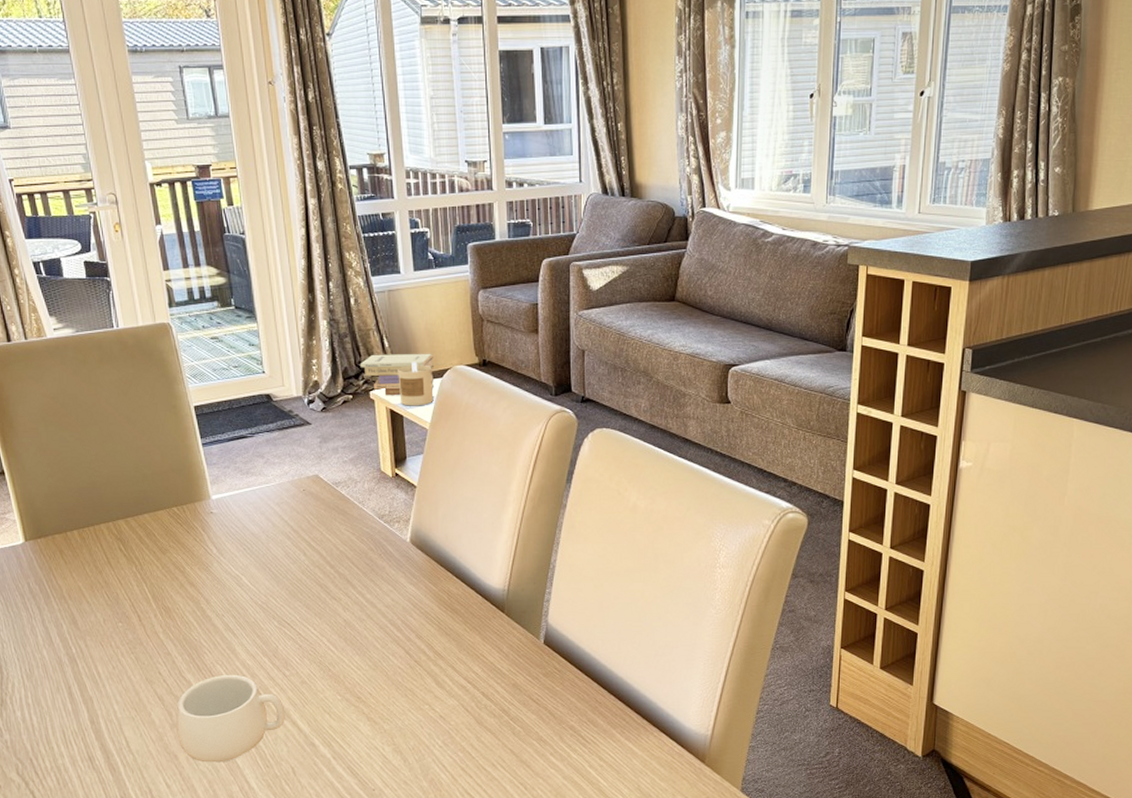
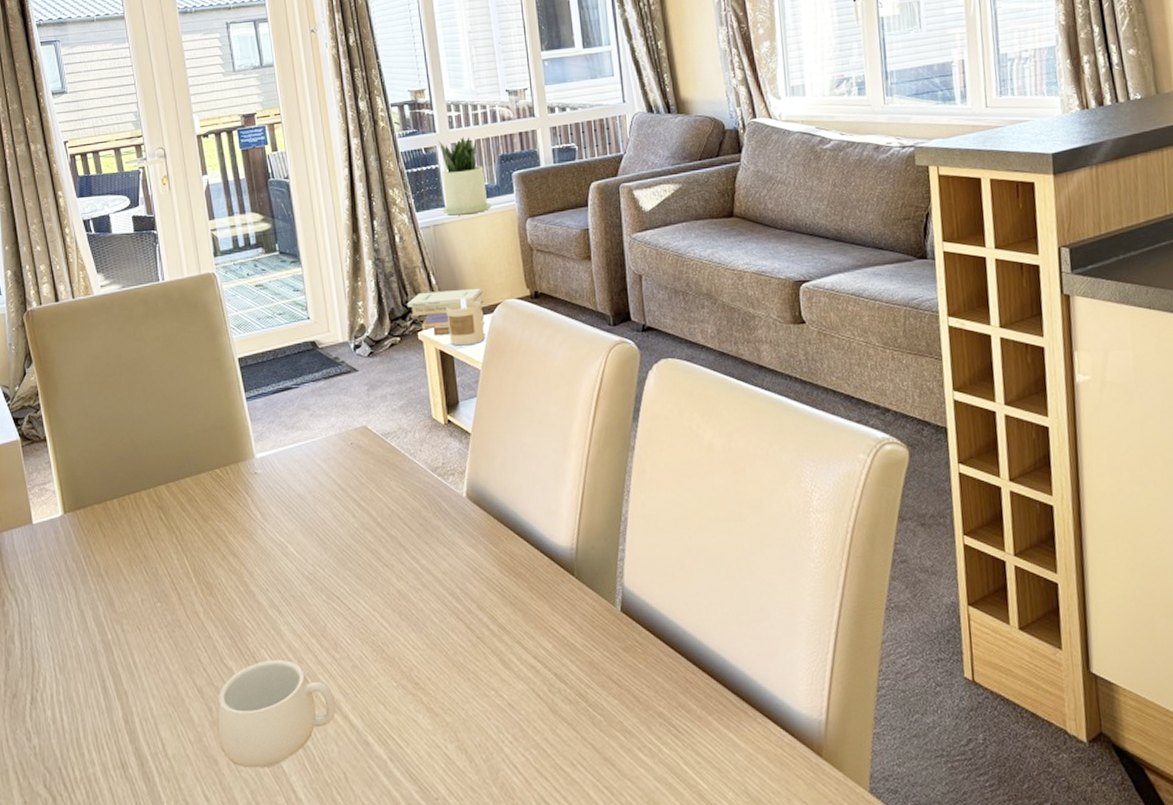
planter: none [395,205,447,282] -> present [438,137,492,216]

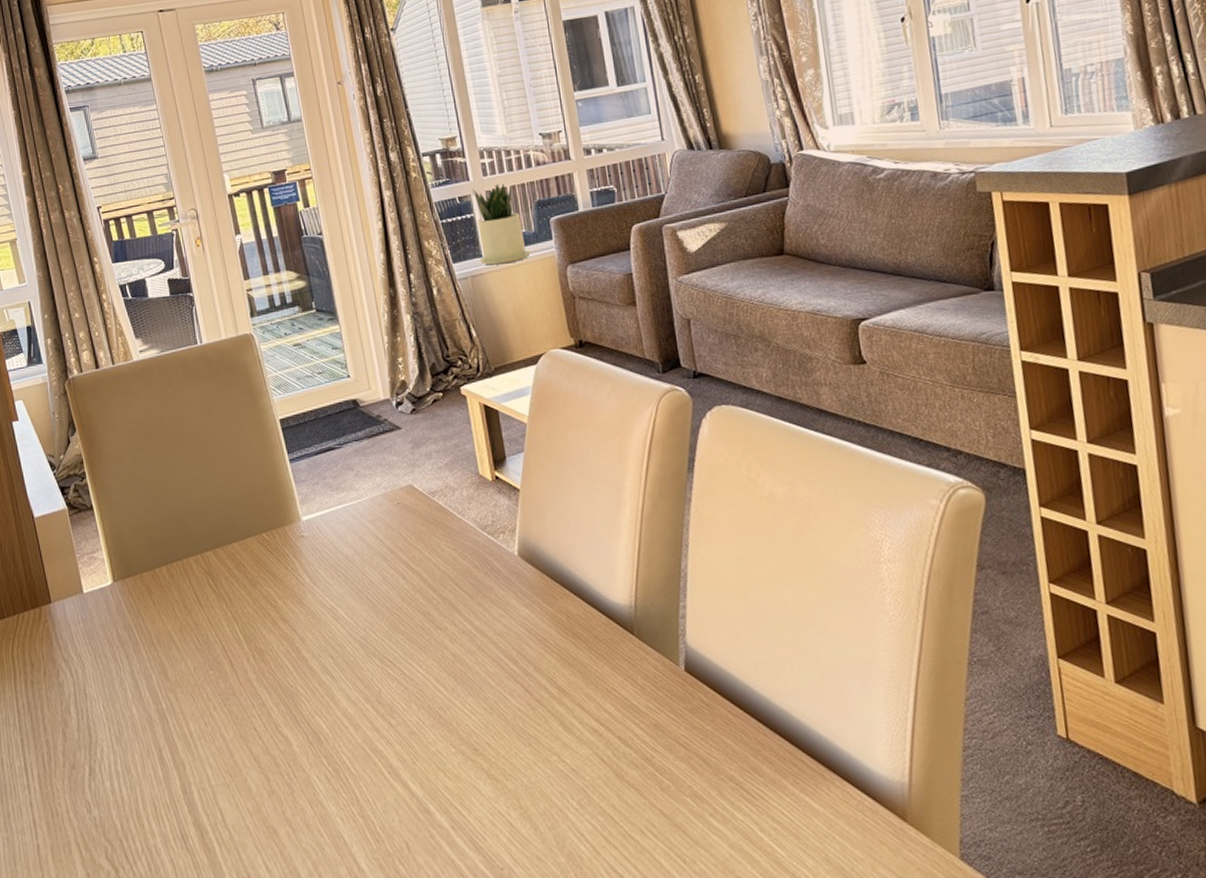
mug: present [216,659,336,768] -> none [274,726,395,839]
books: present [406,288,484,336] -> none [447,338,529,390]
candle: present [446,298,485,346] -> none [488,350,530,400]

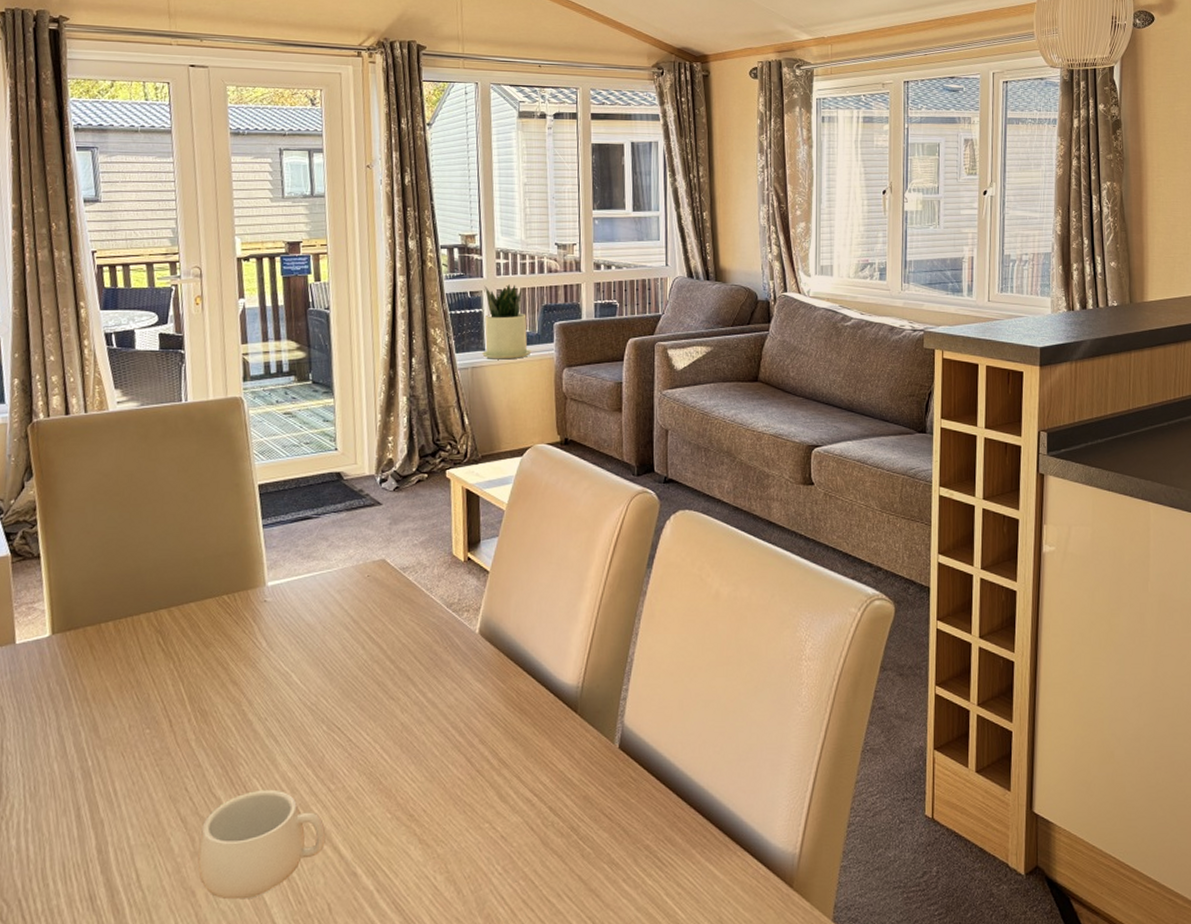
mug: none [274,726,395,839] -> present [197,789,326,900]

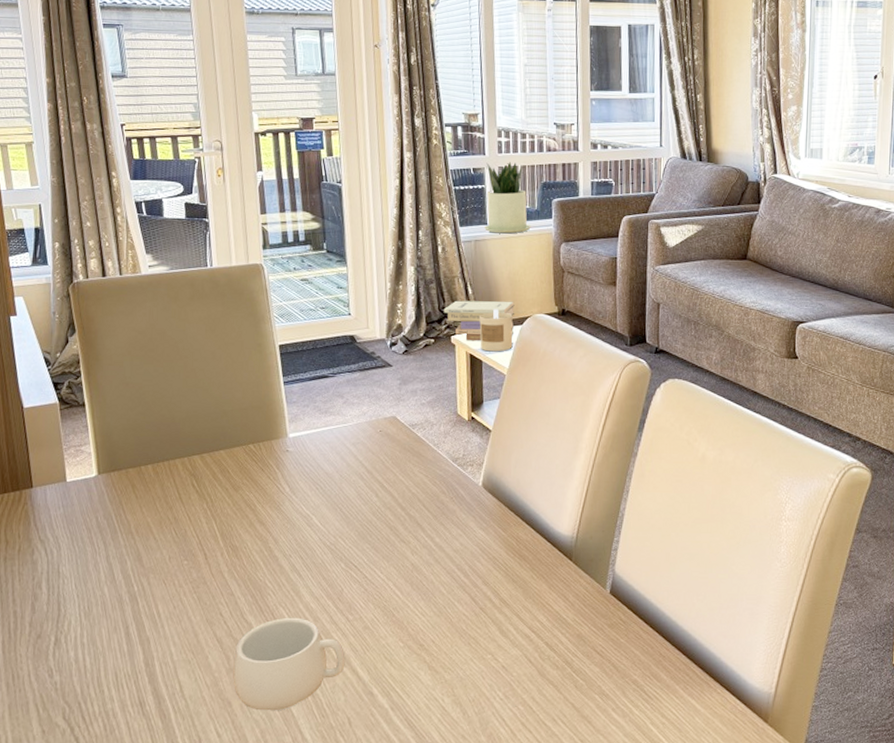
books: none [437,431,514,475] -> present [443,300,515,341]
candle: none [476,440,513,486] -> present [479,309,513,352]

